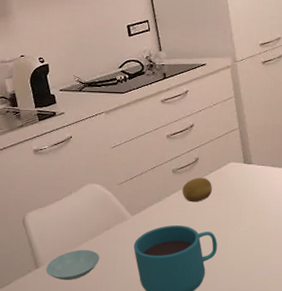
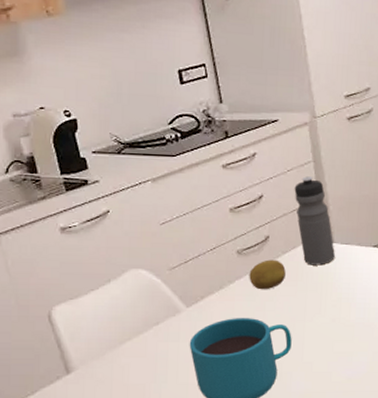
saucer: present [46,250,100,281] -> none [79,350,148,388]
water bottle: none [219,109,253,183] -> present [294,176,335,266]

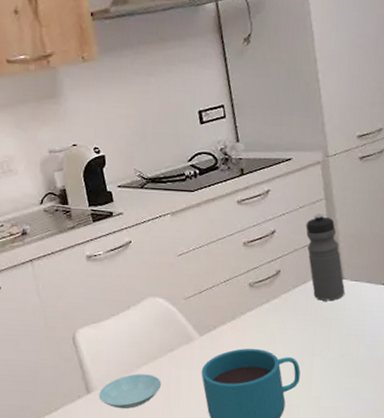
saucer: none [79,350,148,388] -> present [98,374,162,409]
fruit: present [249,259,286,290] -> none [260,293,296,323]

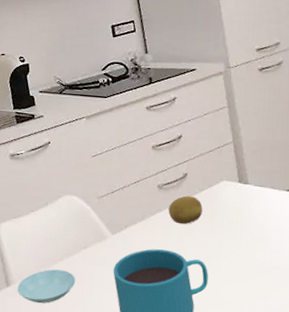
fruit: none [260,293,296,323] -> present [168,195,202,225]
water bottle: present [305,213,345,301] -> none [210,120,249,205]

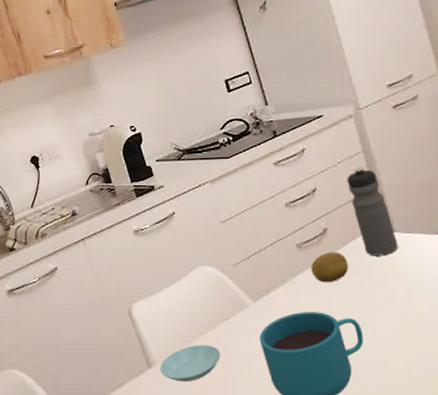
water bottle: none [210,120,249,205] -> present [347,167,398,256]

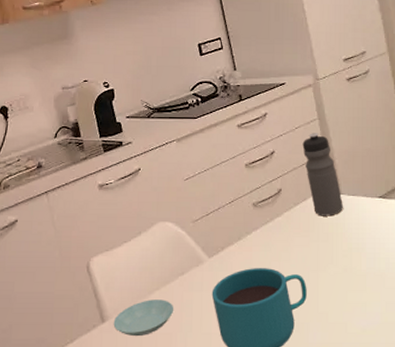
fruit: present [311,252,348,283] -> none [265,211,298,241]

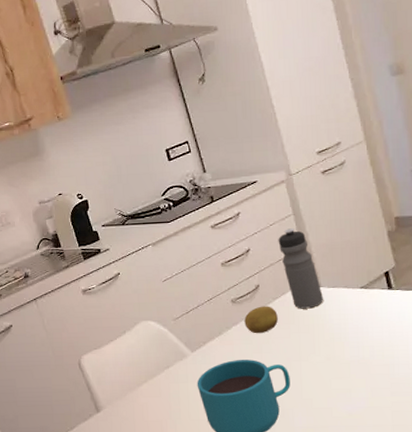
saucer: present [113,300,174,337] -> none [107,391,163,424]
fruit: none [265,211,298,241] -> present [244,306,278,334]

